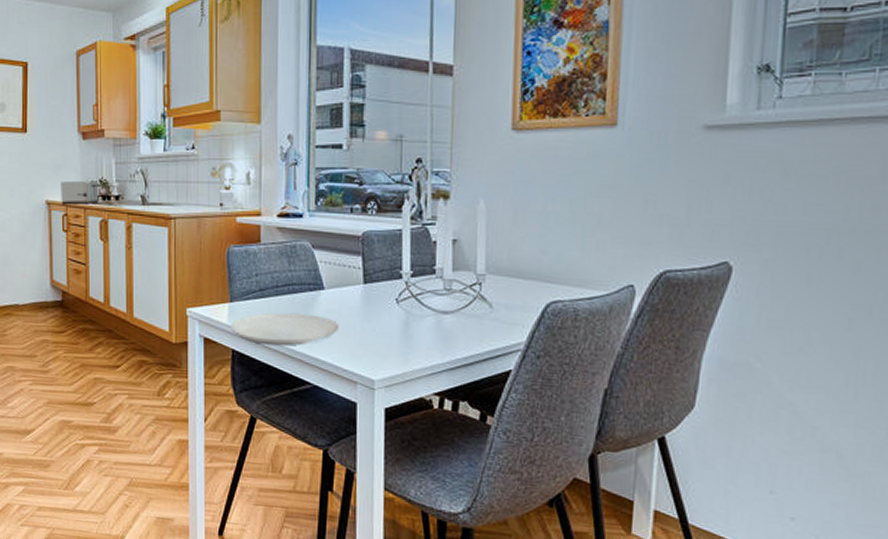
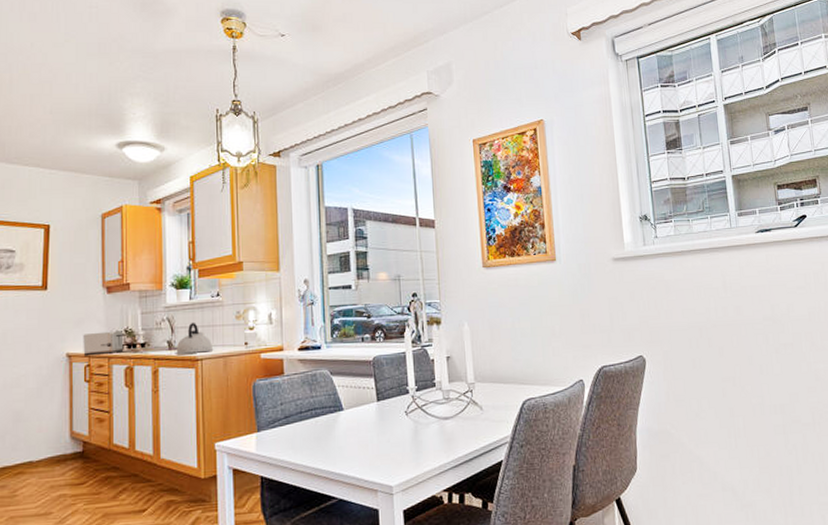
kettle: none [149,176,188,211] -> present [176,322,214,354]
plate: present [230,312,340,346] -> none [258,434,359,468]

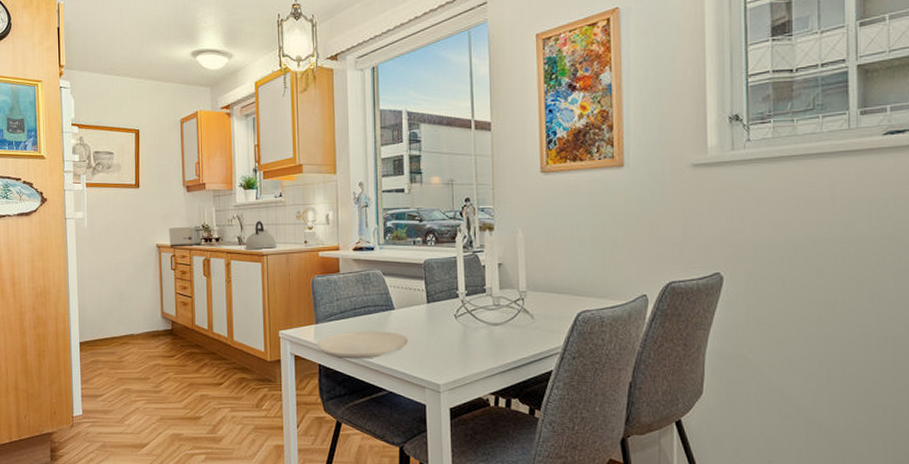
plate: none [258,434,359,468] -> present [316,331,409,359]

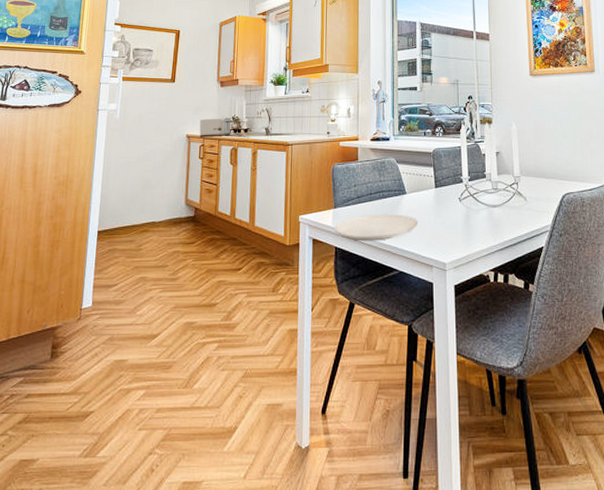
kettle: present [245,220,277,249] -> none [271,113,302,139]

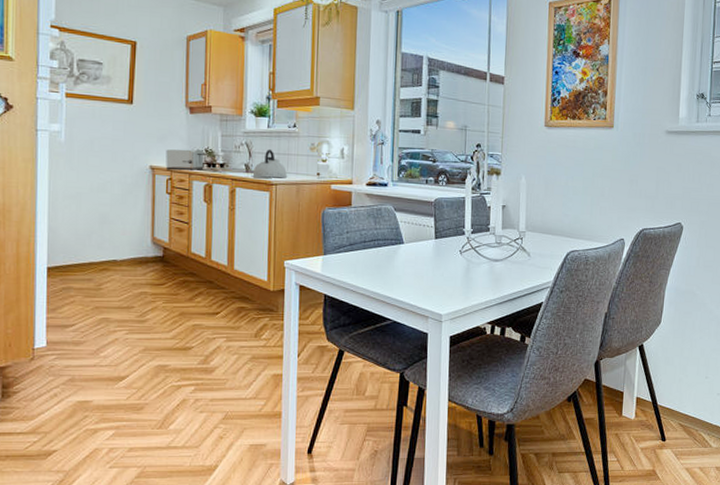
kettle: none [271,113,302,139] -> present [252,149,288,178]
plate: present [334,214,418,241] -> none [323,263,415,290]

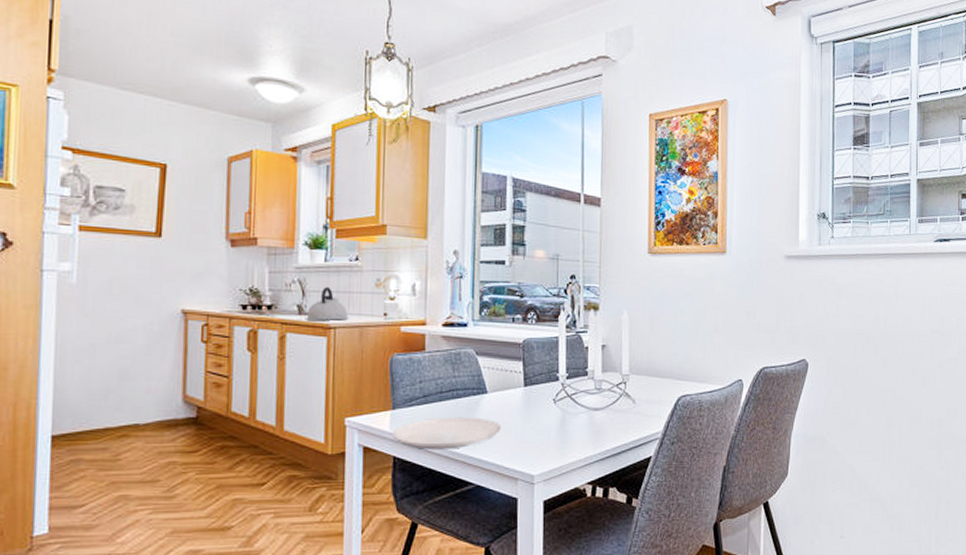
toaster: present [166,149,204,171] -> none [201,289,248,315]
plate: none [323,263,415,290] -> present [391,417,502,450]

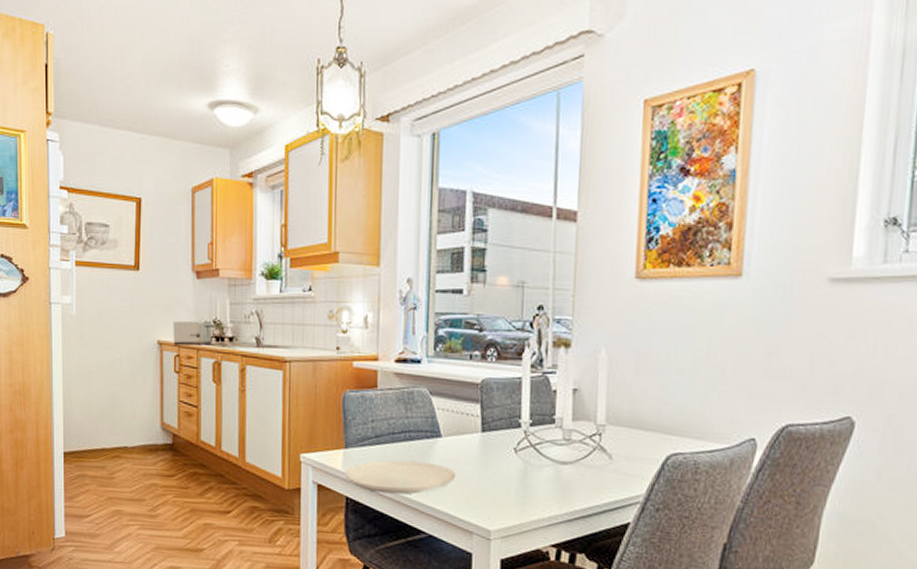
toaster: none [201,289,248,315] -> present [173,320,212,347]
kettle: present [306,286,349,321] -> none [264,318,303,354]

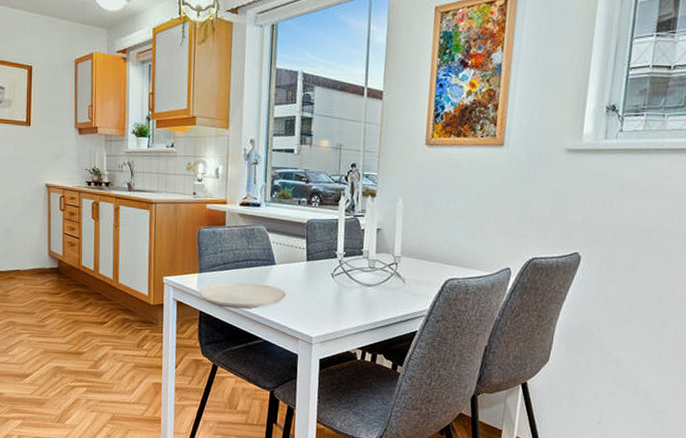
toaster: present [173,320,212,347] -> none [59,168,92,190]

